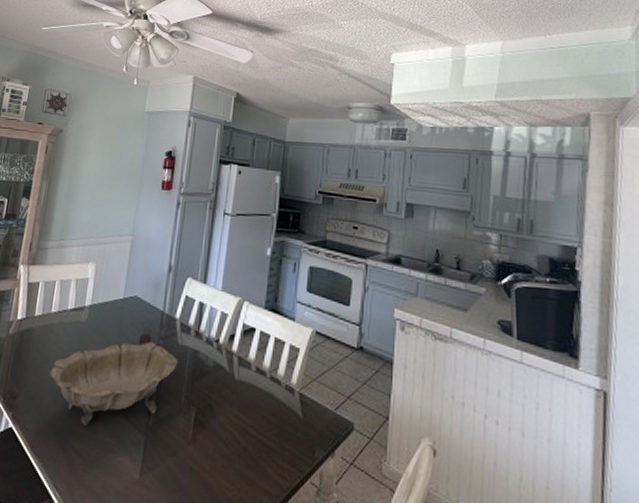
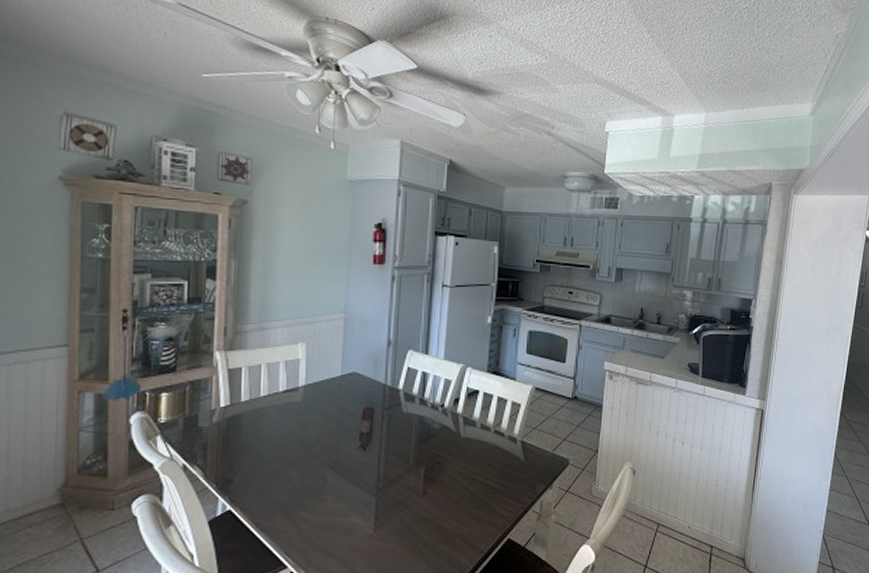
decorative bowl: present [50,342,178,426] -> none [267,413,404,497]

